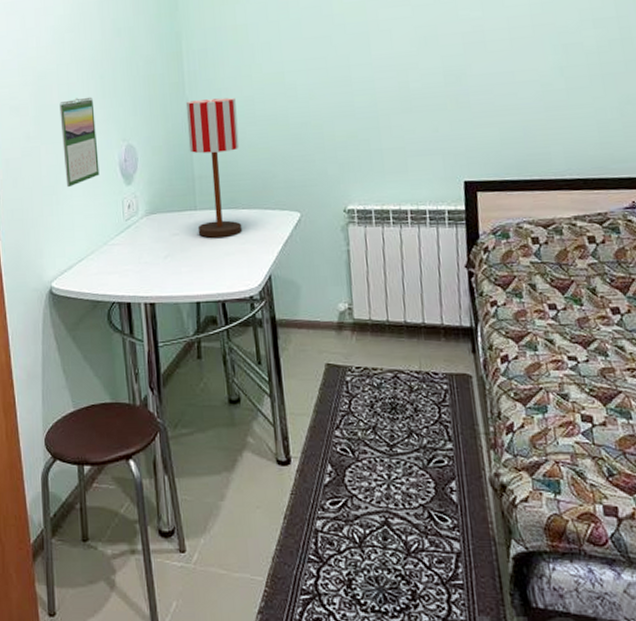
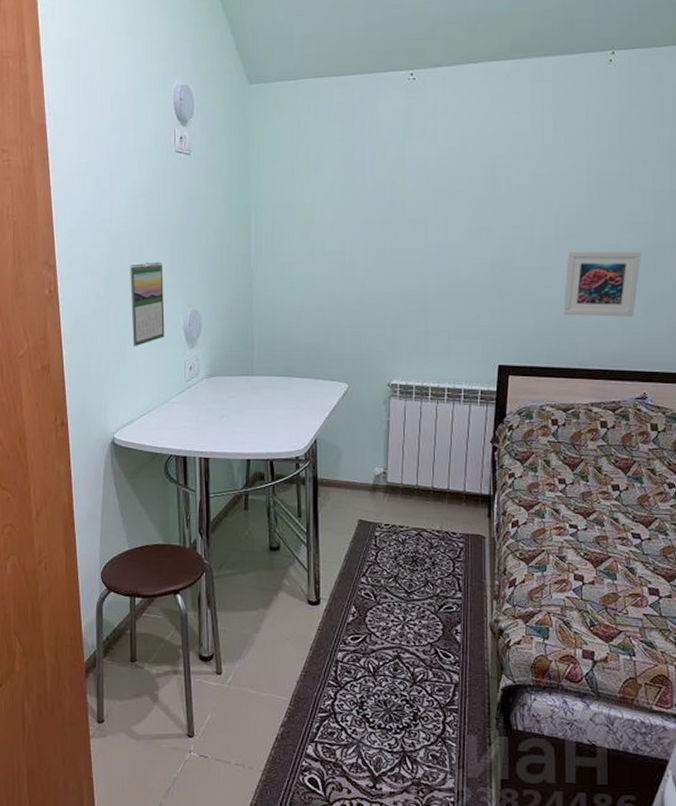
table lamp: present [185,97,243,239] -> none [250,272,298,403]
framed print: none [526,48,610,122] -> present [563,250,642,317]

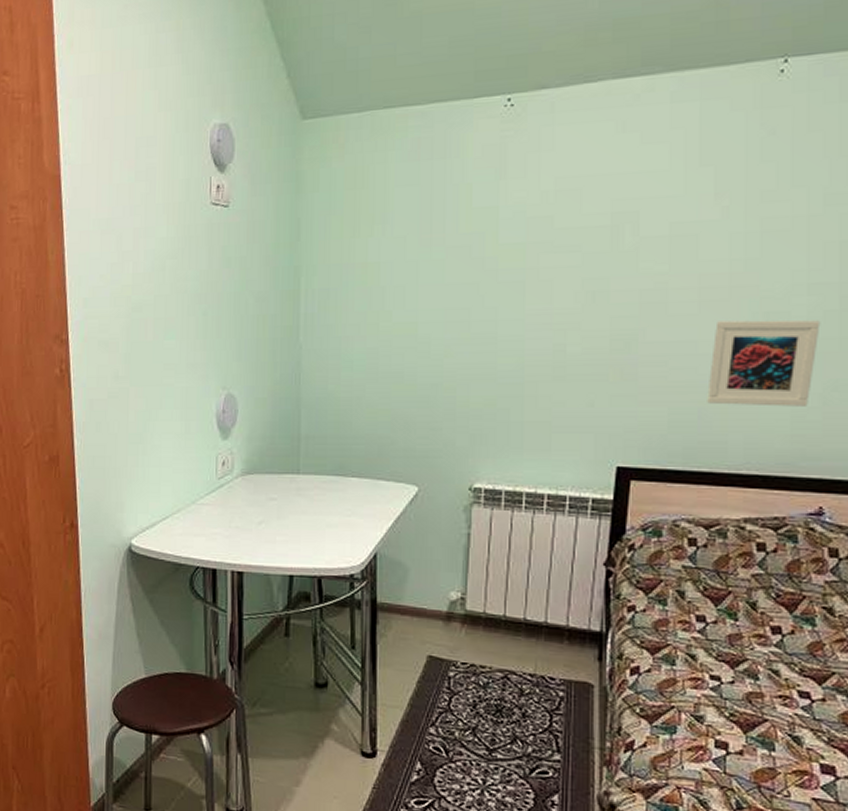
calendar: present [130,262,165,347] -> none [154,335,194,437]

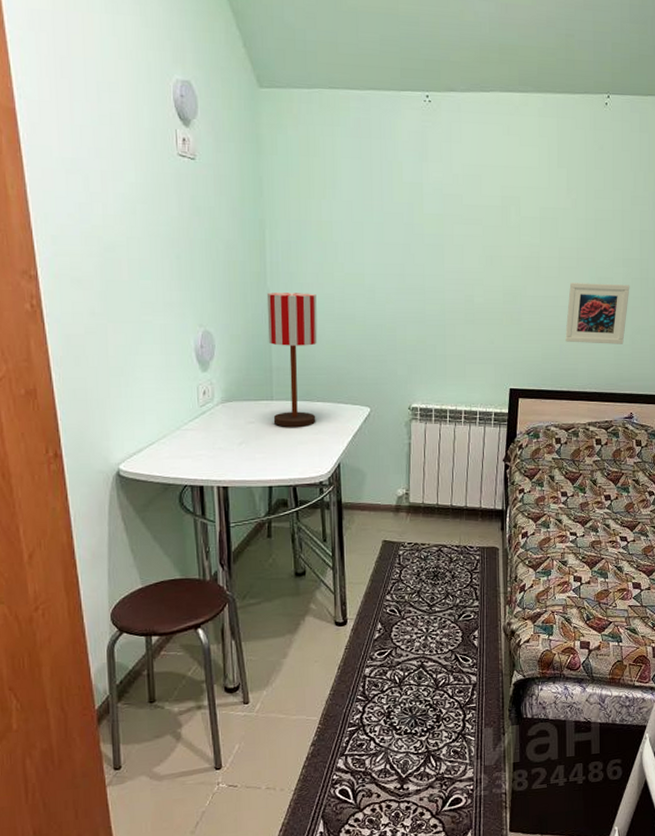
table lamp: none [297,348,357,508] -> present [266,292,318,428]

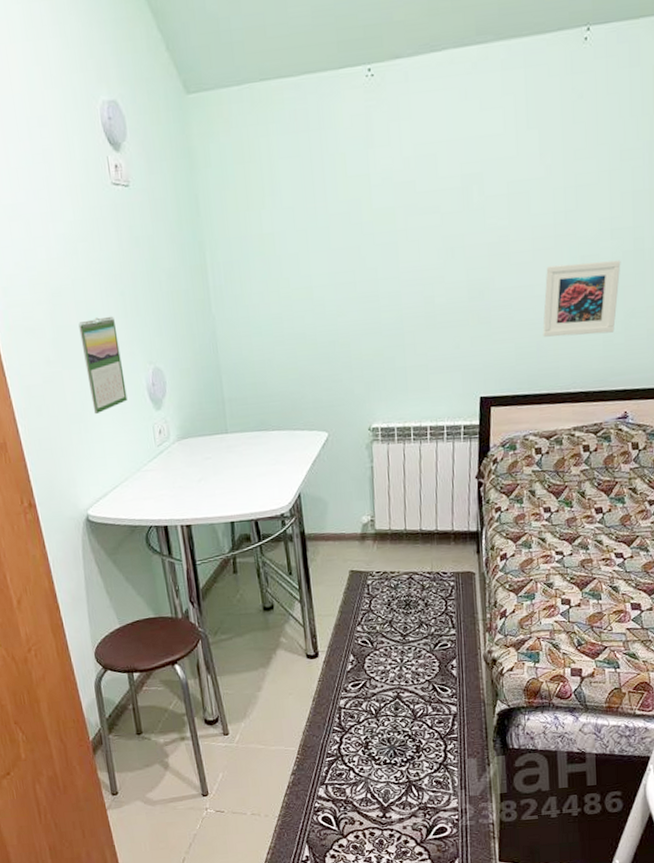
calendar: none [129,276,174,370] -> present [78,316,128,415]
table lamp: present [266,292,318,428] -> none [212,315,273,461]

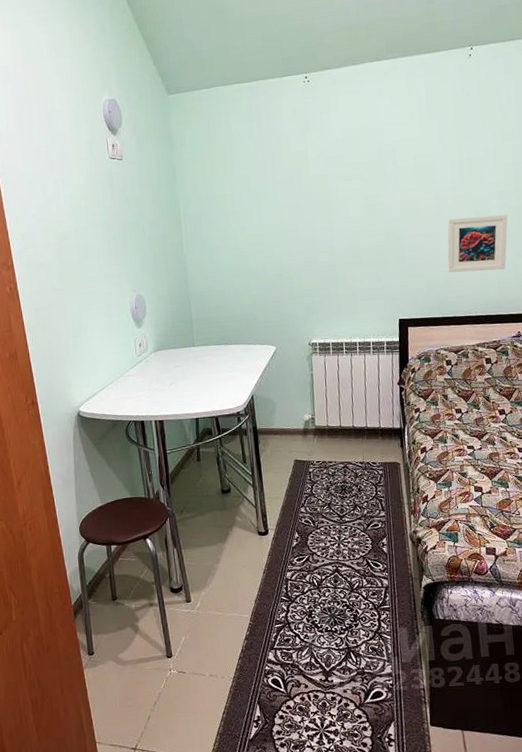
calendar: present [78,316,128,415] -> none [79,255,115,331]

